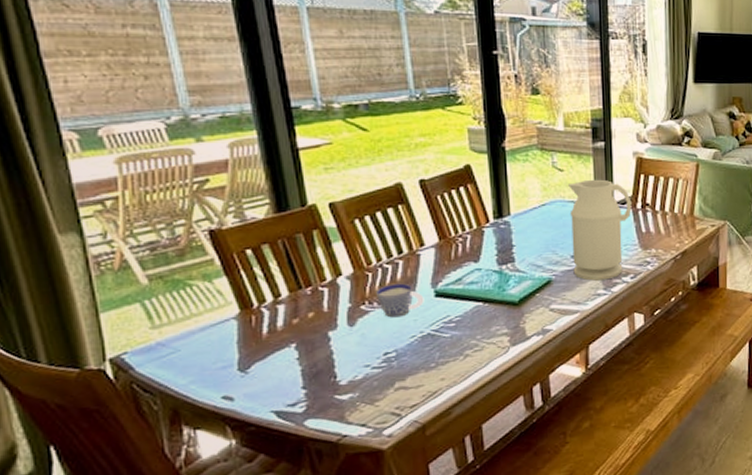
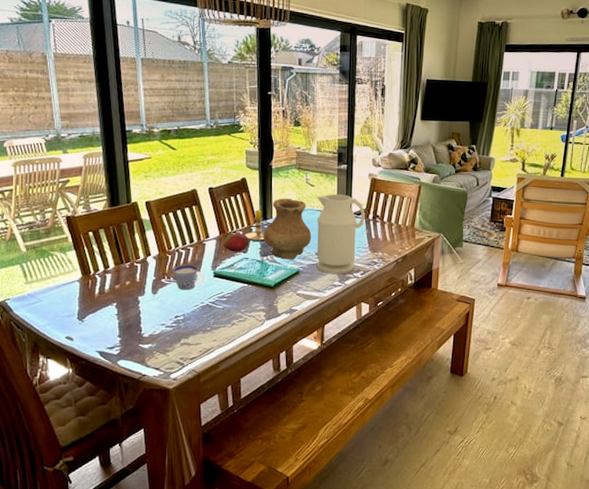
fruit: none [444,237,481,262] -> present [223,233,249,252]
candlestick: none [474,204,502,247] -> present [245,209,265,242]
vase: none [500,188,565,266] -> present [264,198,312,259]

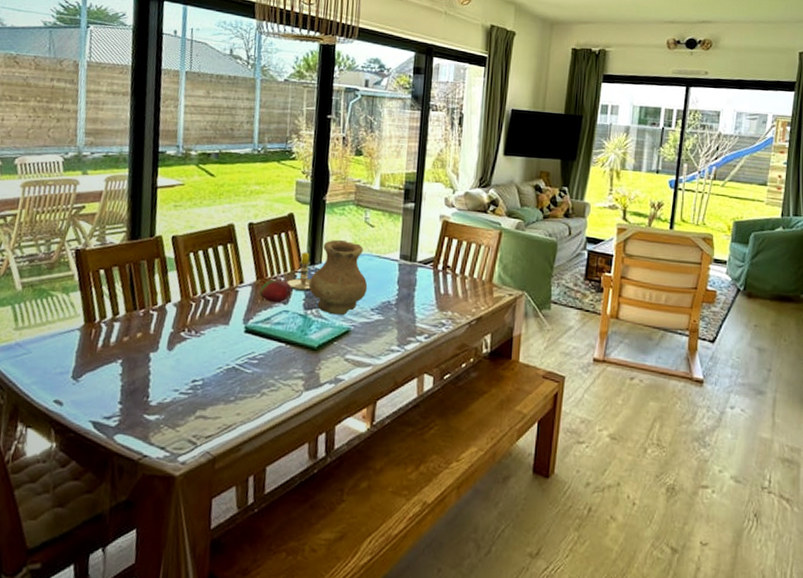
cup: present [173,264,206,290] -> none [195,315,235,348]
water jug: present [316,194,365,274] -> none [371,237,434,337]

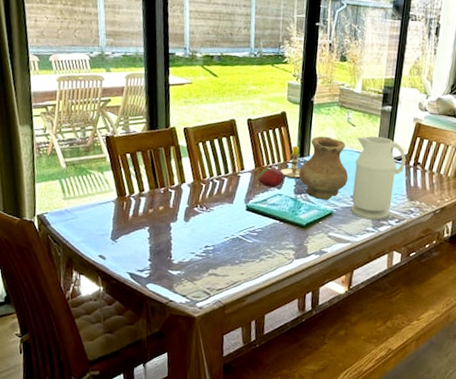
water jug: none [371,237,434,337] -> present [350,136,406,220]

